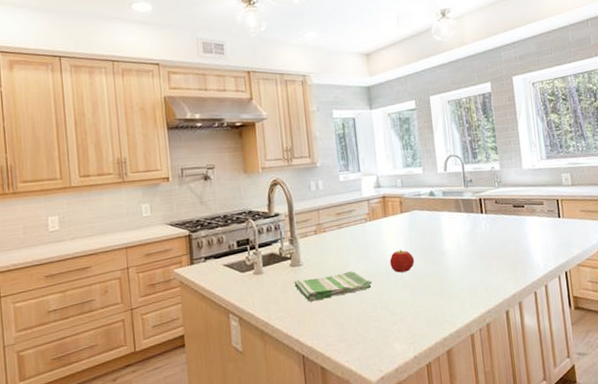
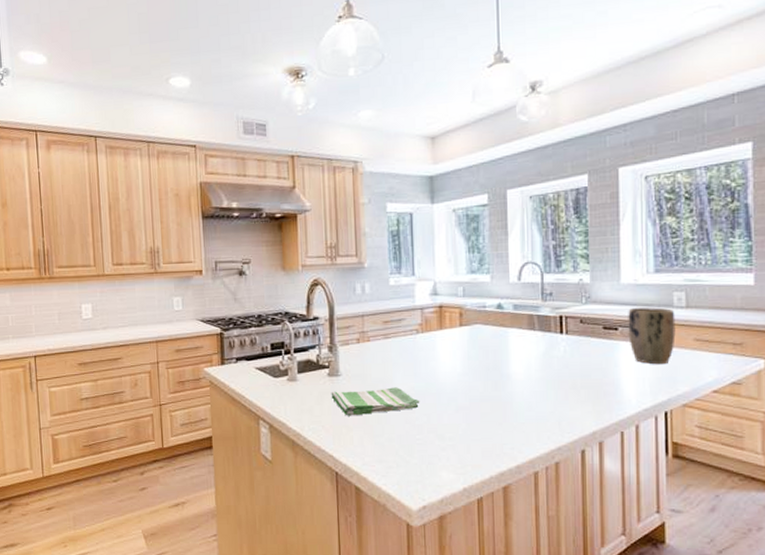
fruit: present [390,249,415,273] -> none [442,367,472,394]
plant pot: none [530,186,567,234] -> present [628,307,676,365]

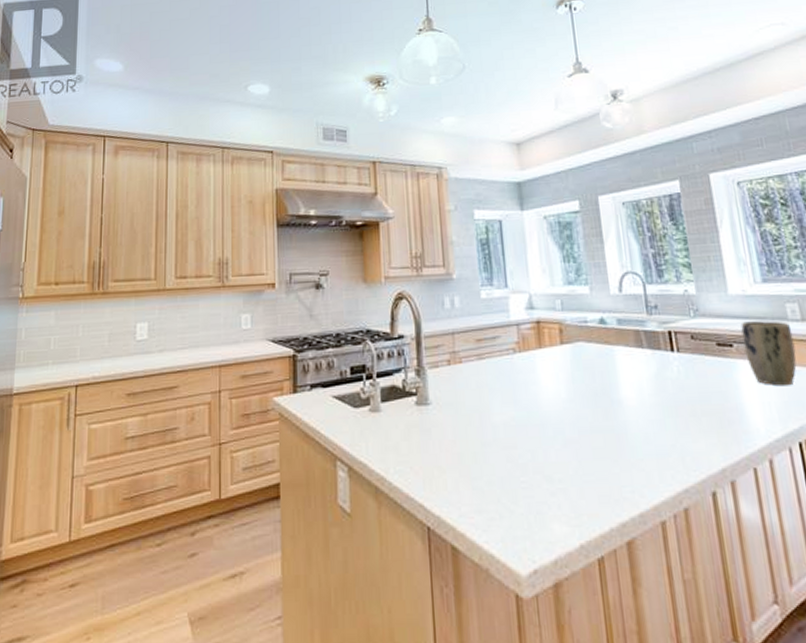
dish towel: present [331,387,420,416] -> none [419,417,523,454]

